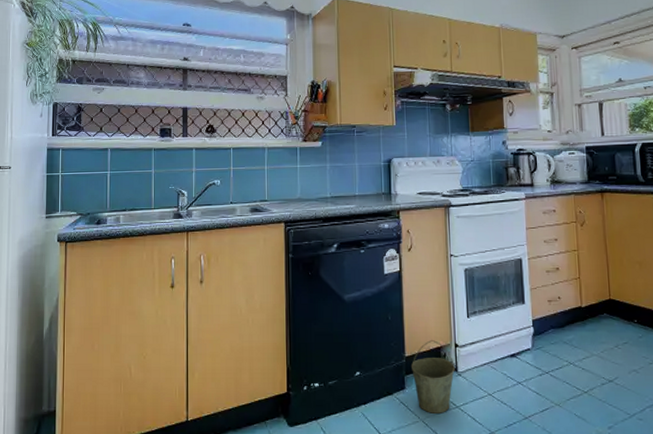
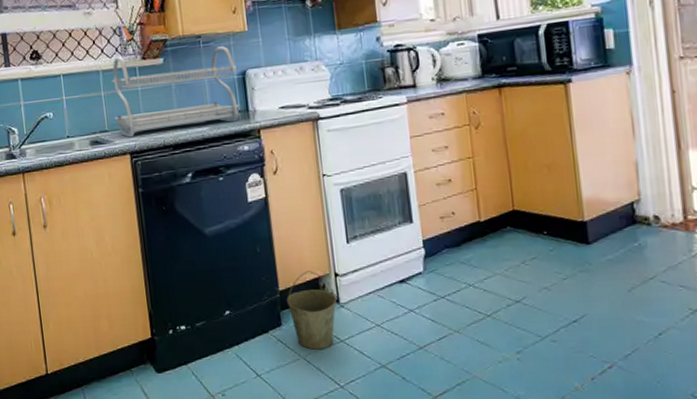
dish rack: none [274,136,385,208] -> present [111,46,240,138]

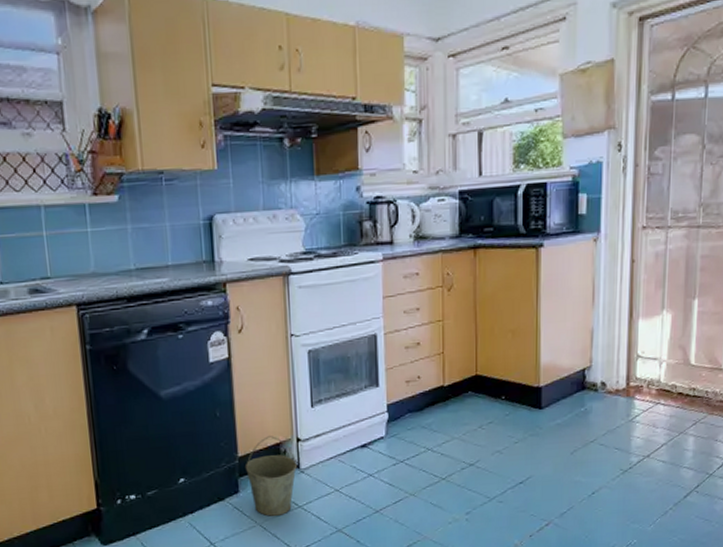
dish rack: present [111,46,240,138] -> none [55,185,205,287]

